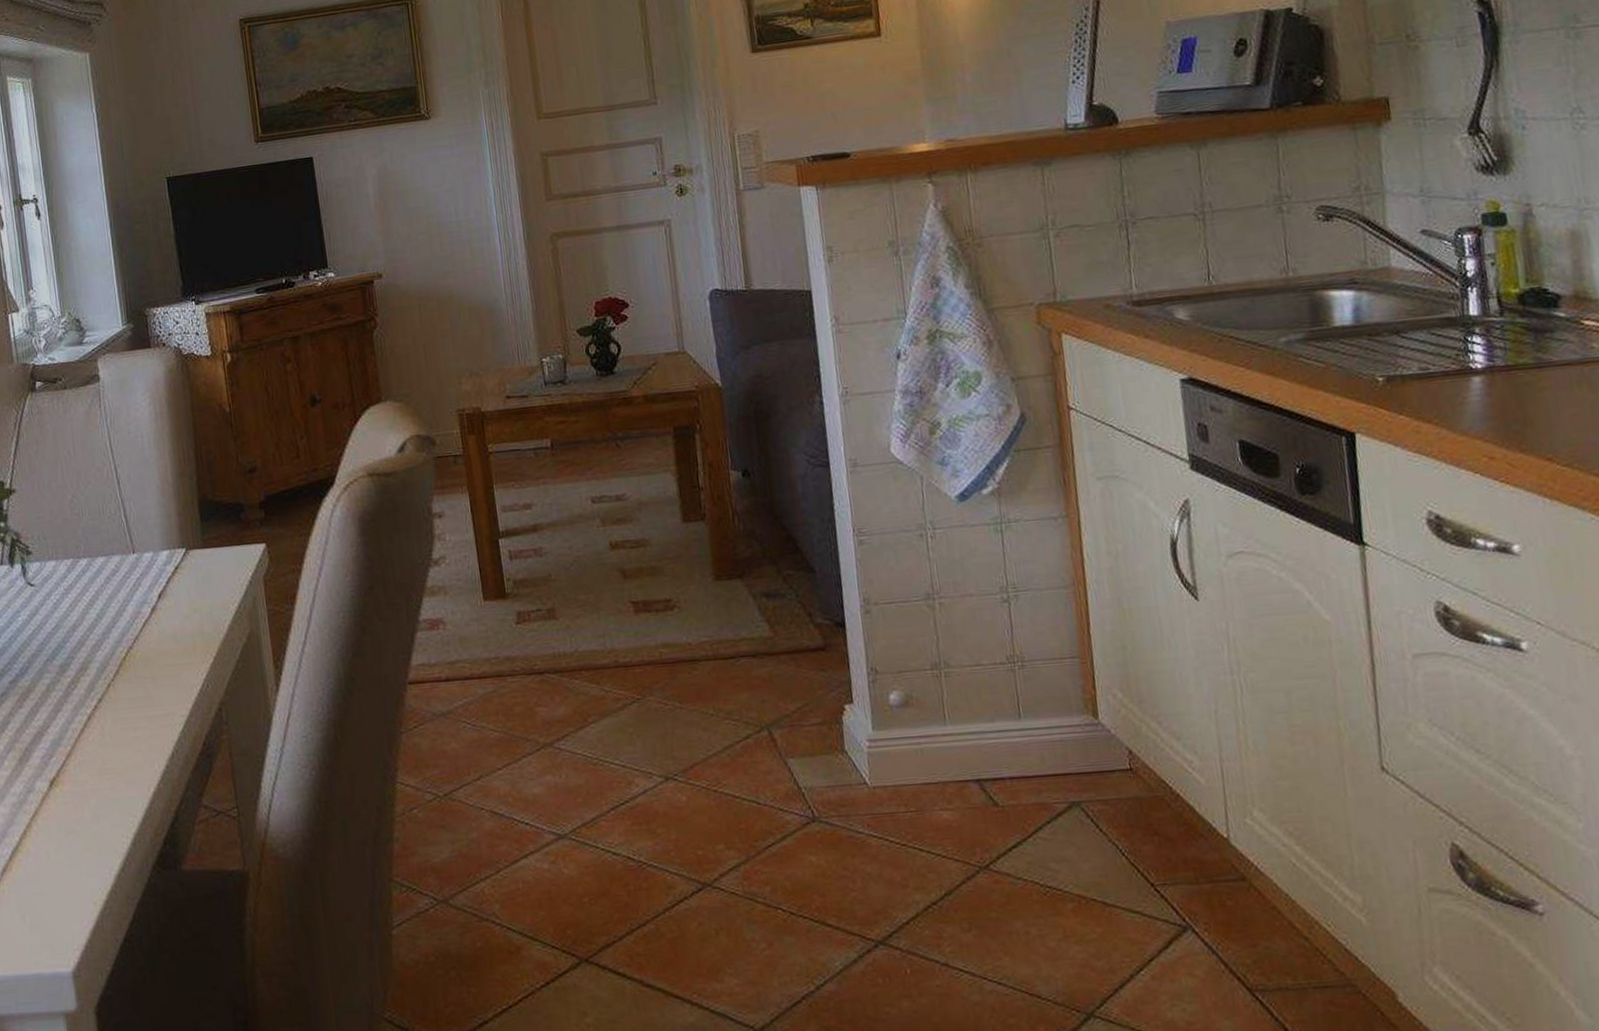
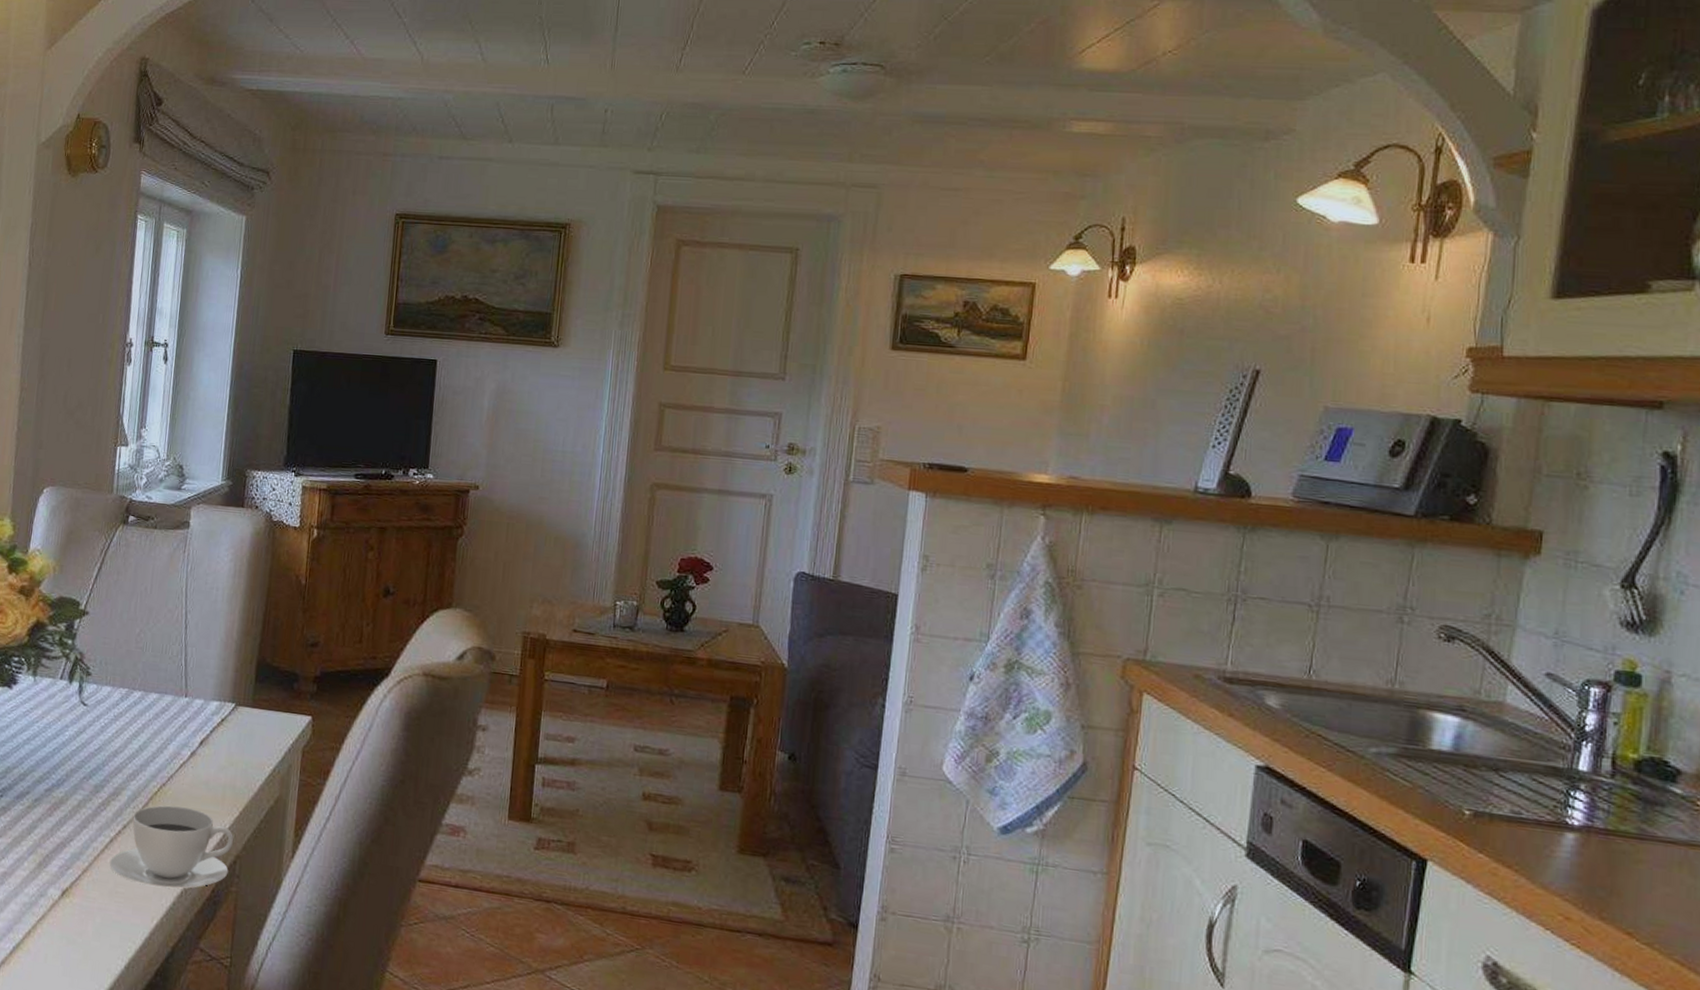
teacup: none [93,665,216,755] -> present [110,805,234,889]

